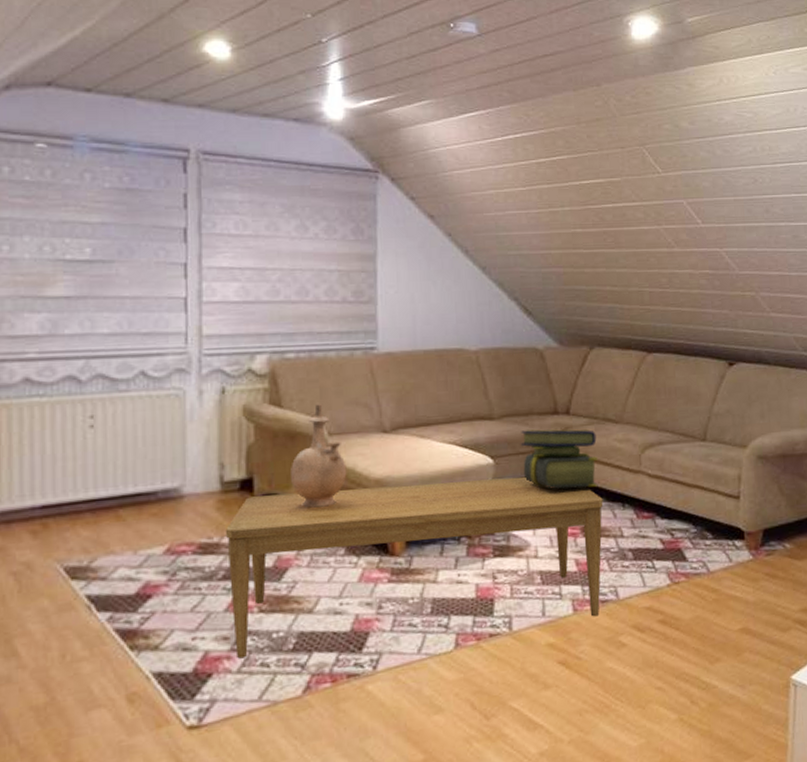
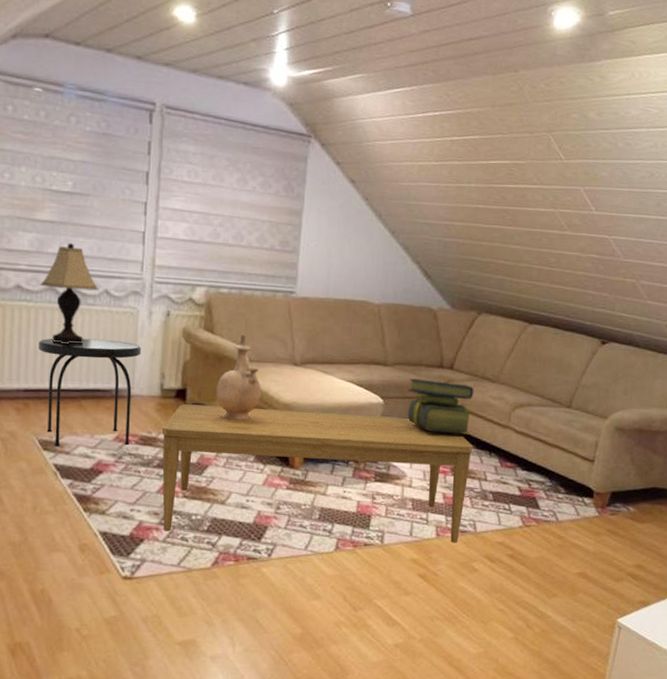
lamp: none [56,320,133,443] -> present [40,243,99,344]
side table: none [58,430,193,573] -> present [38,338,142,447]

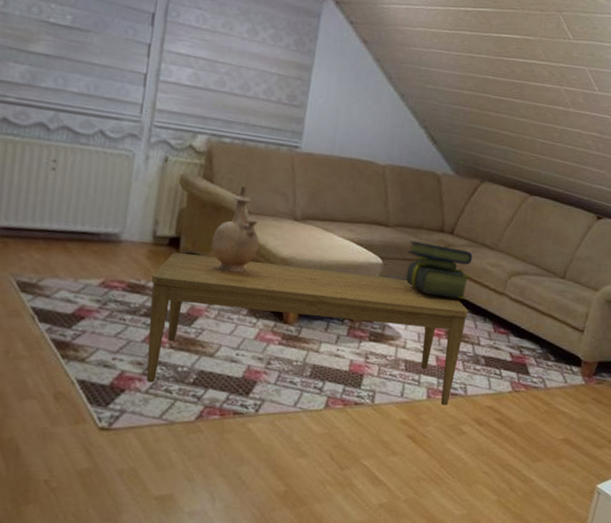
side table: present [38,338,142,447] -> none [23,176,136,293]
lamp: present [40,243,99,344] -> none [29,79,94,184]

